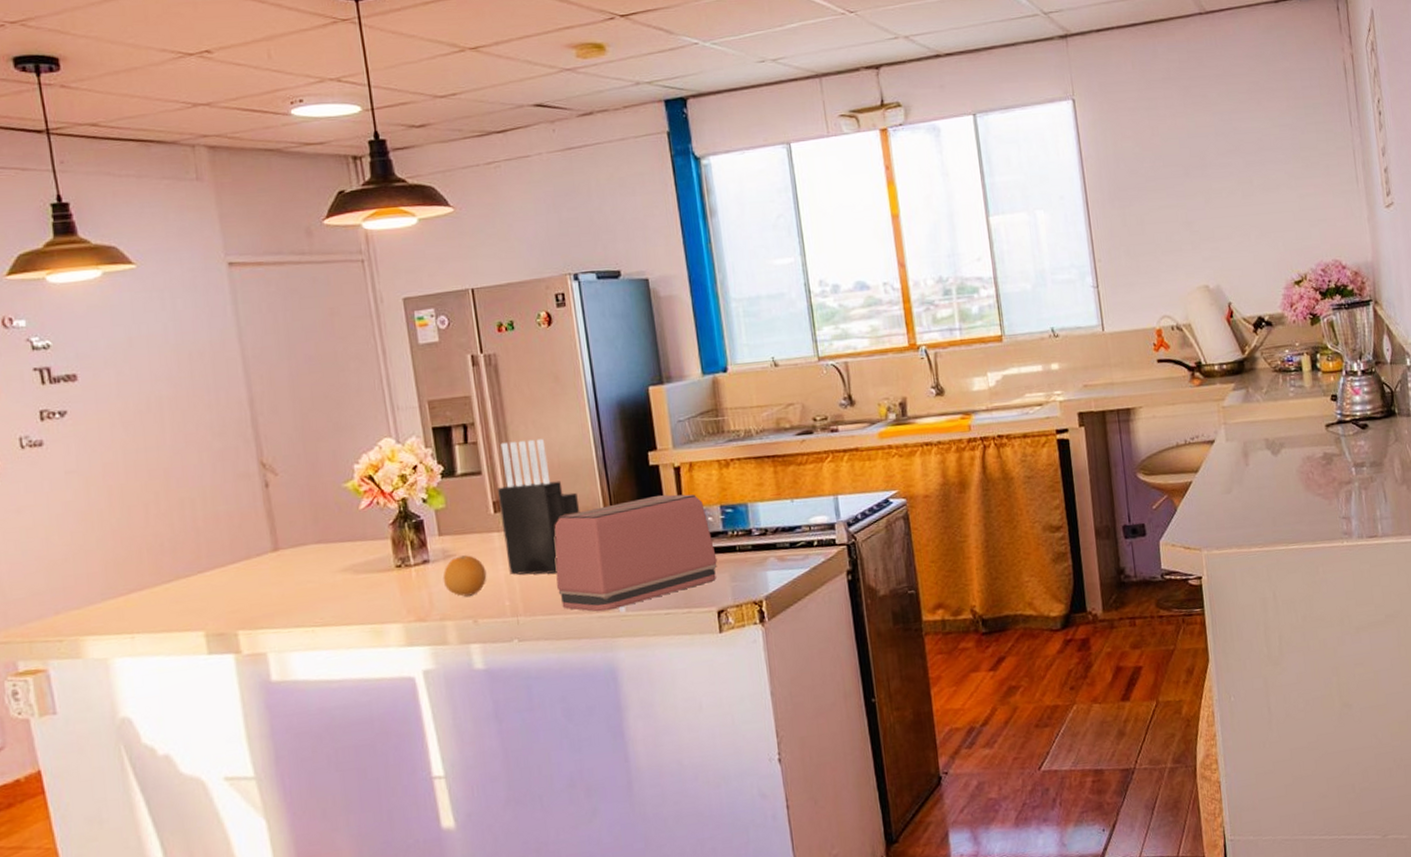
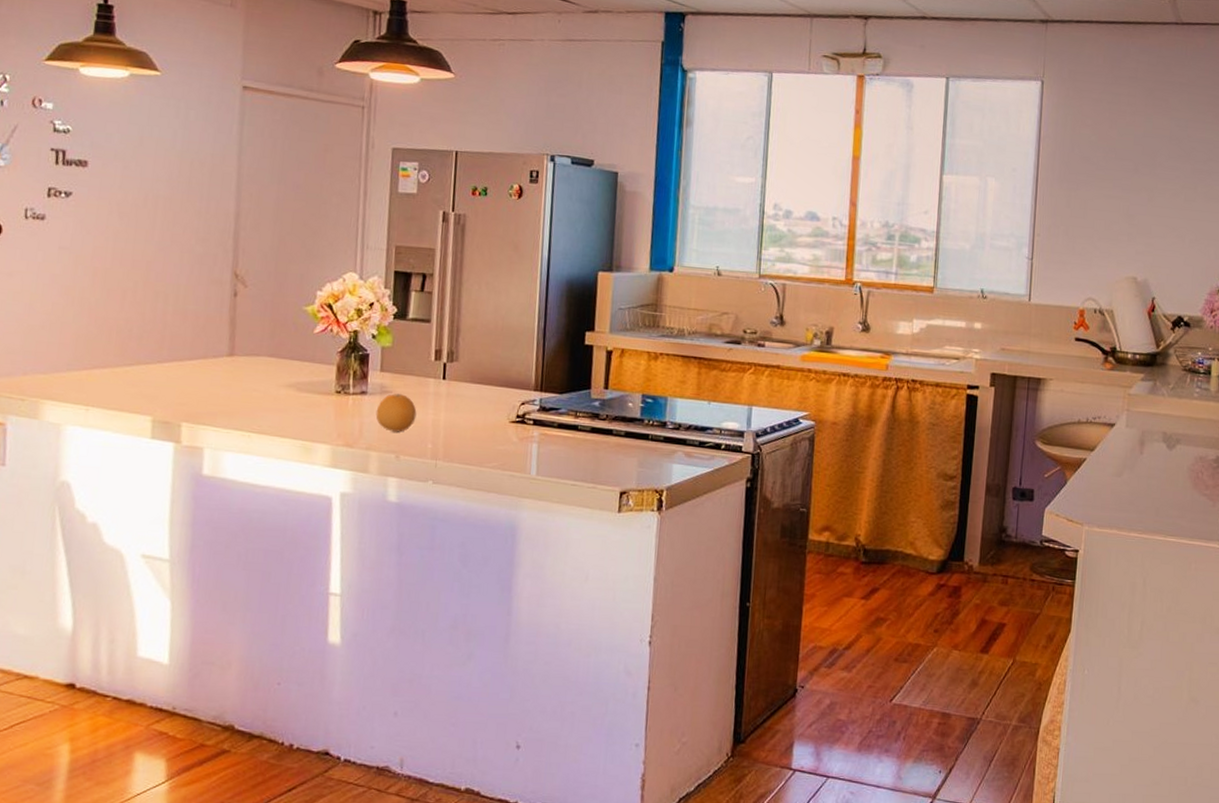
knife block: present [497,438,580,575] -> none [437,297,514,427]
toaster: present [554,494,718,612] -> none [478,373,630,471]

